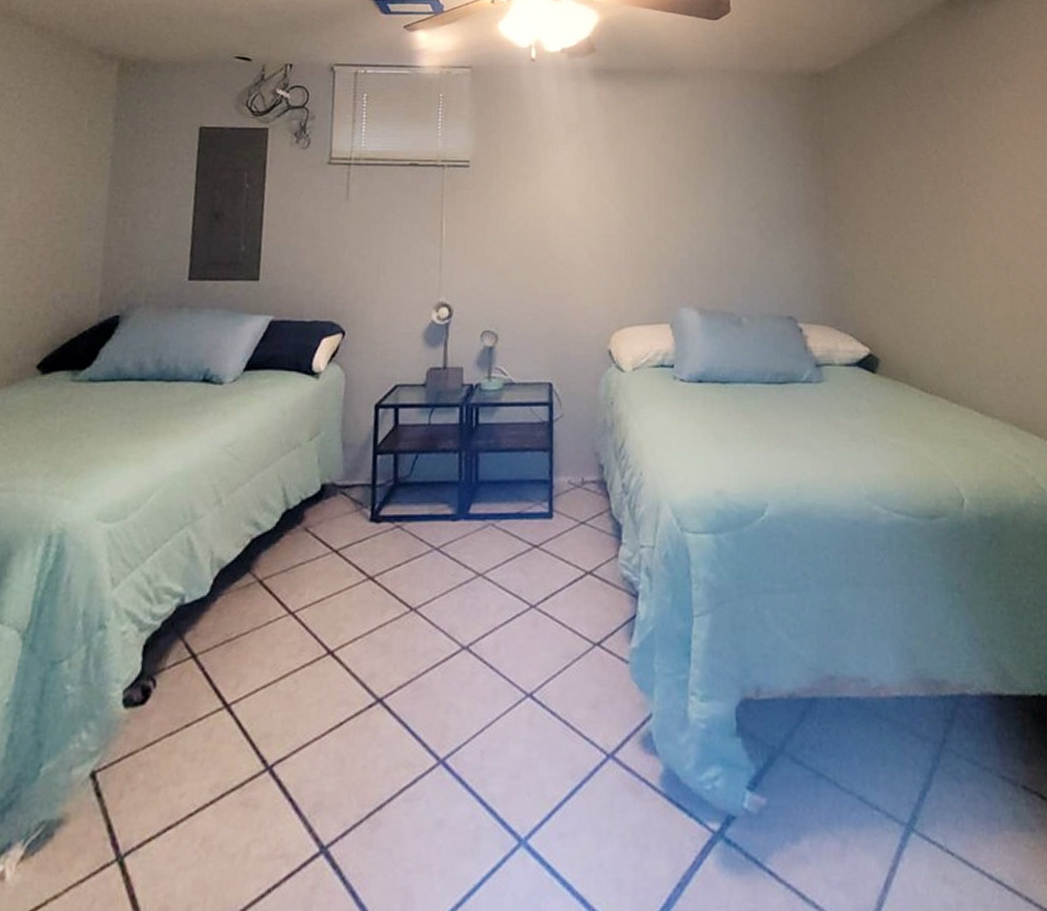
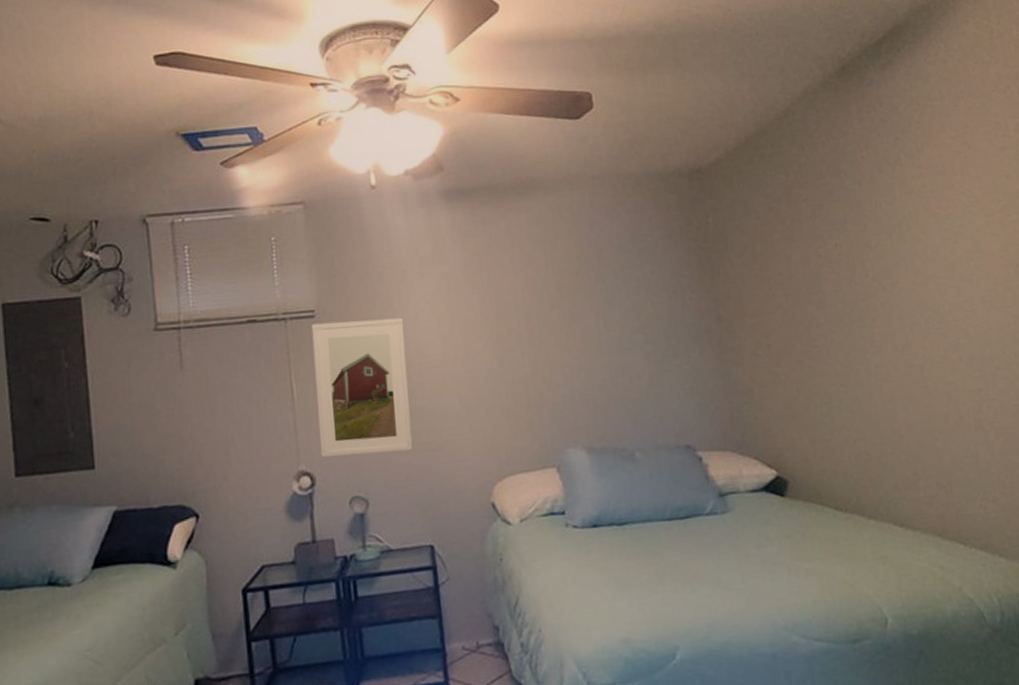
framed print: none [460,172,547,295] -> present [311,317,413,458]

